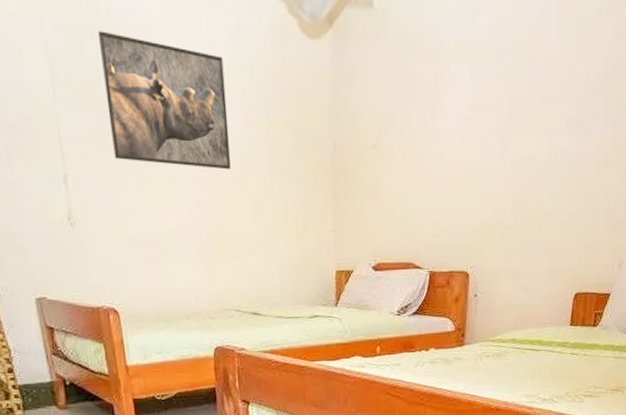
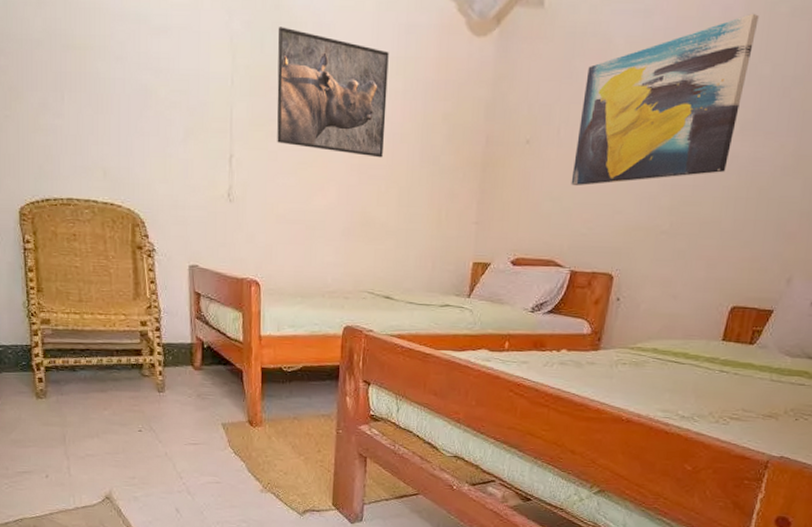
wall art: none [420,12,571,188] -> present [571,13,759,186]

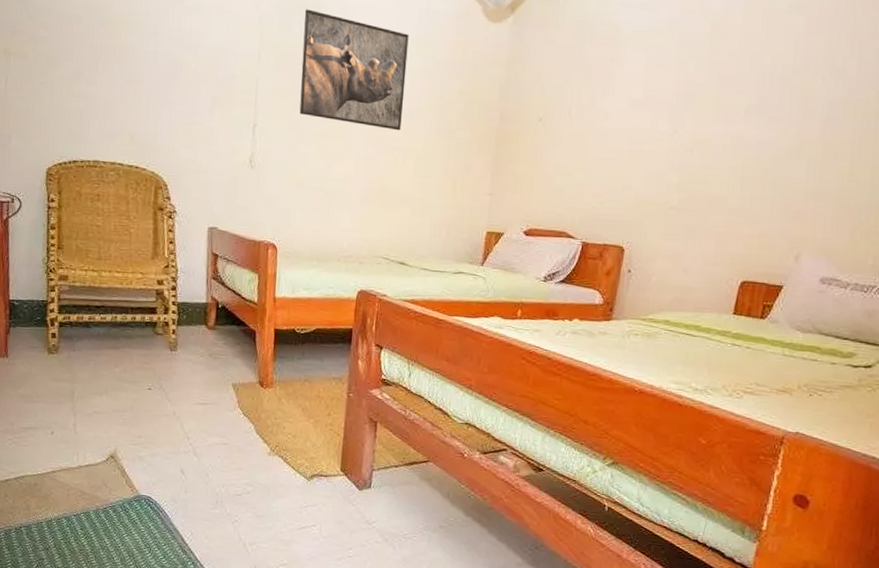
wall art: present [571,13,759,186] -> none [582,8,759,162]

